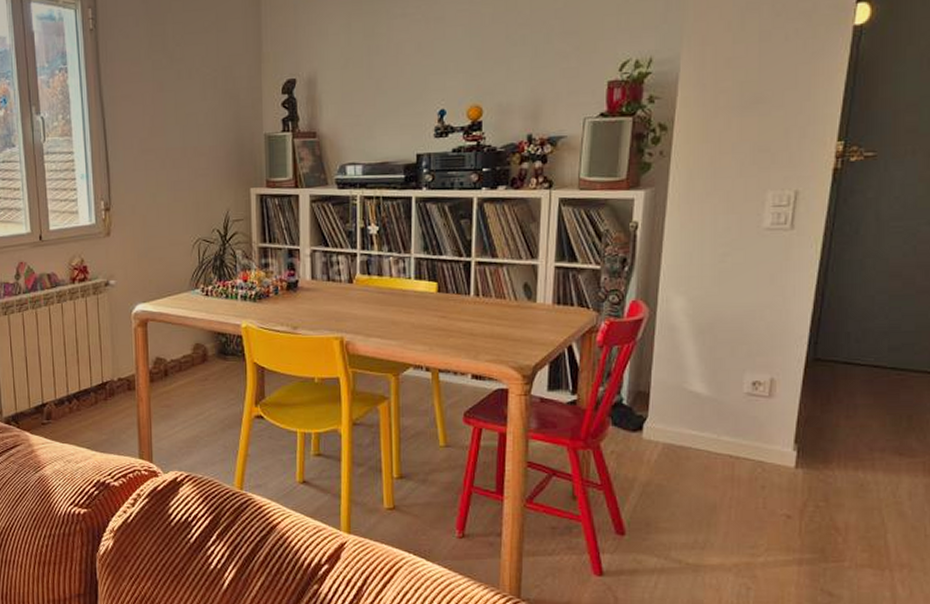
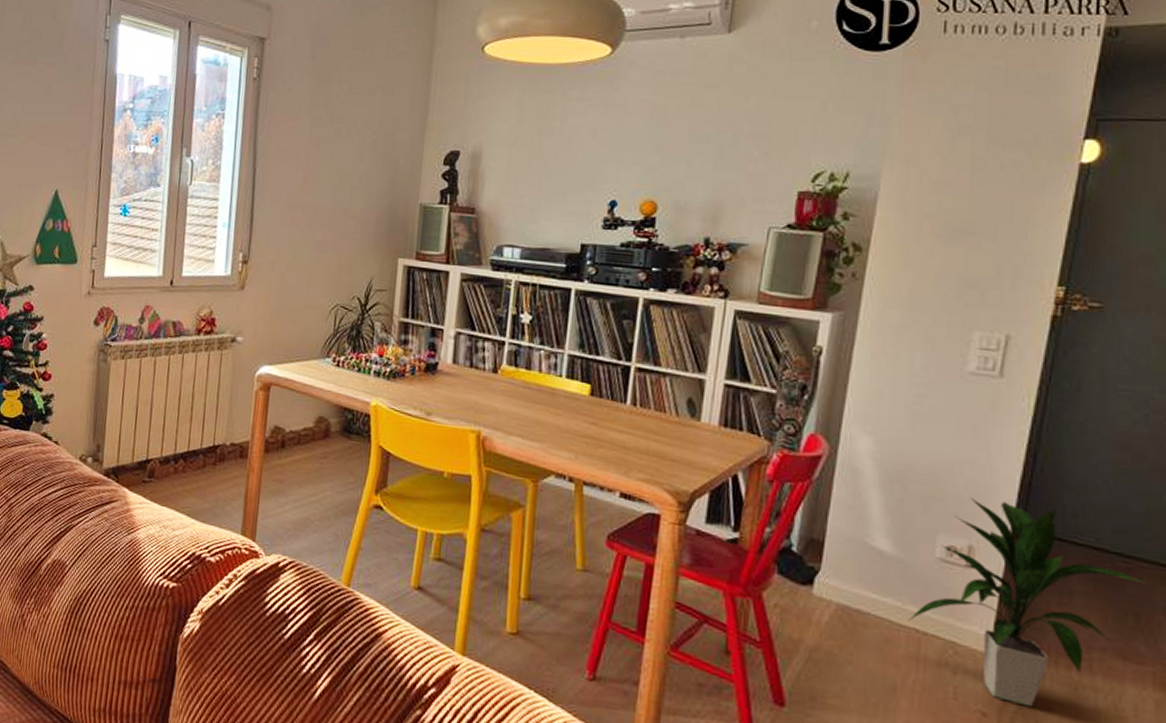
indoor plant: none [723,336,915,505] -> present [908,498,1145,708]

